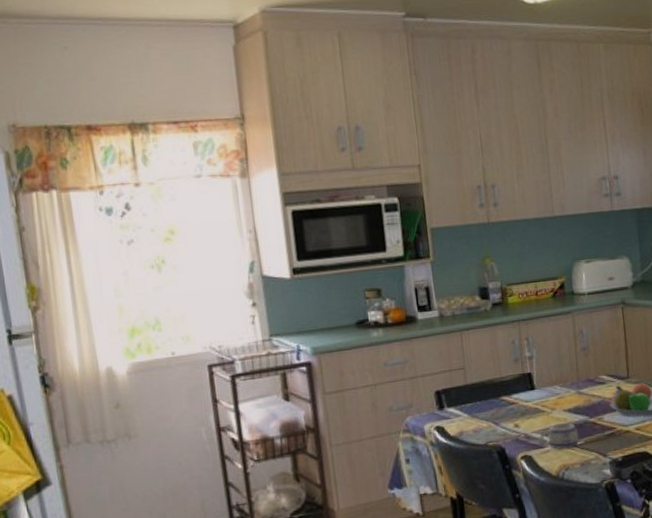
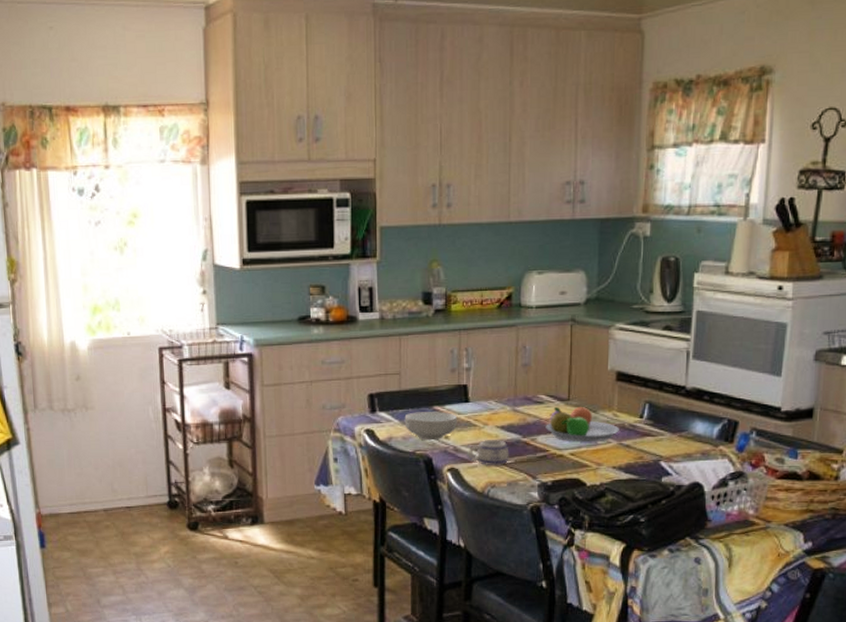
cereal bowl: none [473,401,526,431] -> present [404,412,457,441]

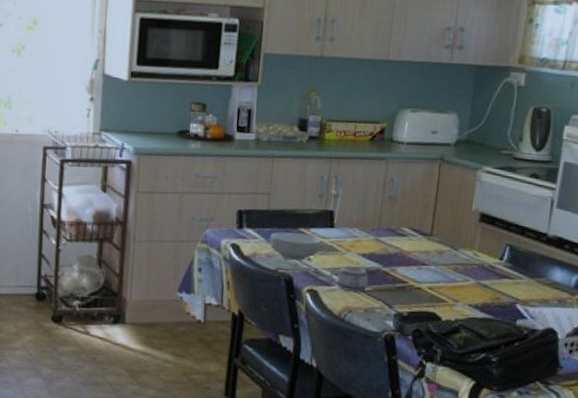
fruit bowl: present [545,406,619,442] -> none [406,241,479,279]

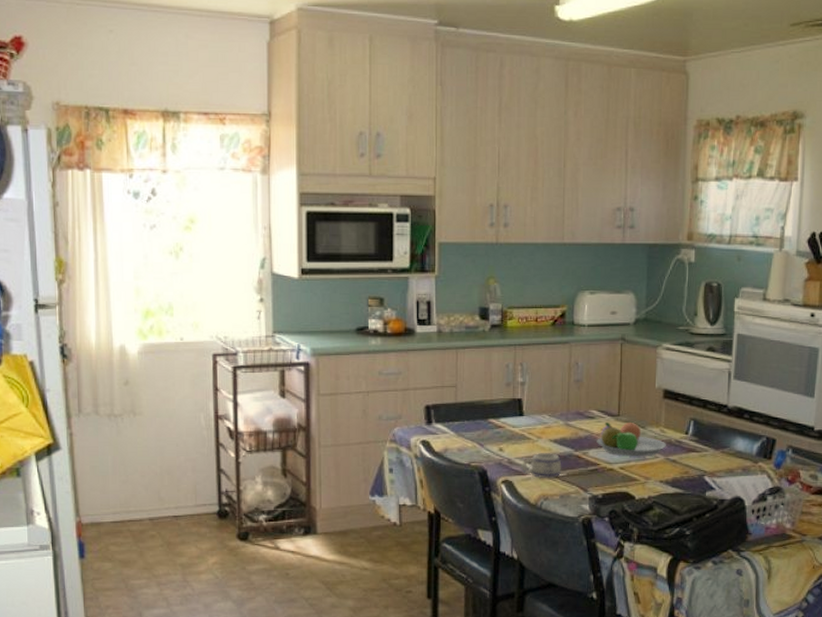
cereal bowl: present [269,232,321,261] -> none [460,424,511,453]
fruit bowl: none [406,241,479,279] -> present [597,421,666,457]

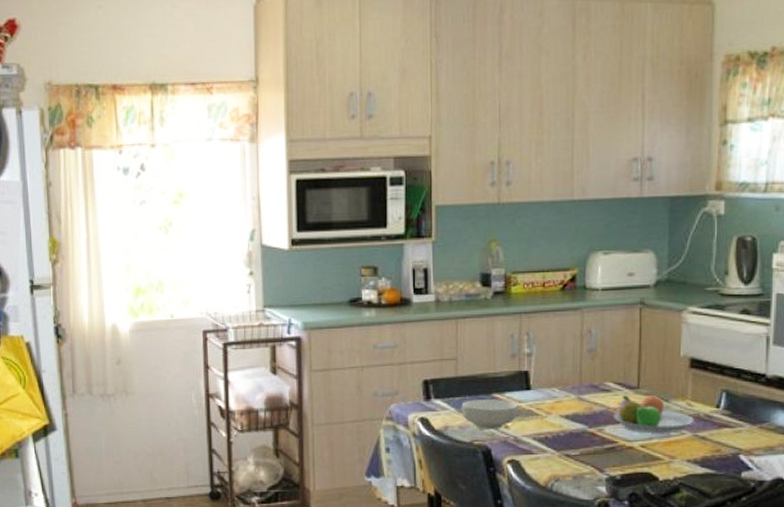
cereal bowl: none [460,424,511,453] -> present [461,399,517,430]
mug: present [522,453,562,479] -> none [529,430,574,458]

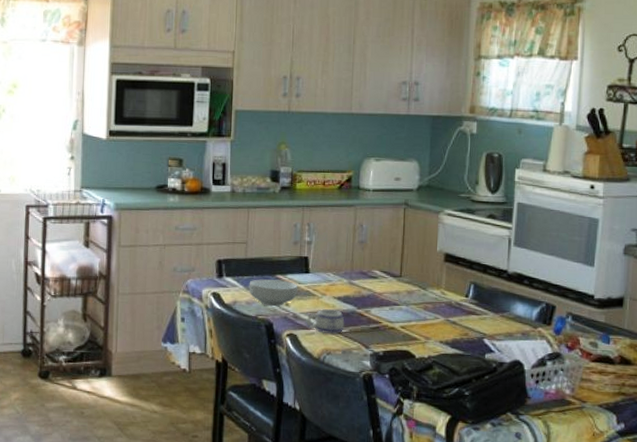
mug: none [529,430,574,458] -> present [306,309,345,334]
fruit bowl: present [613,394,694,434] -> none [379,283,447,317]

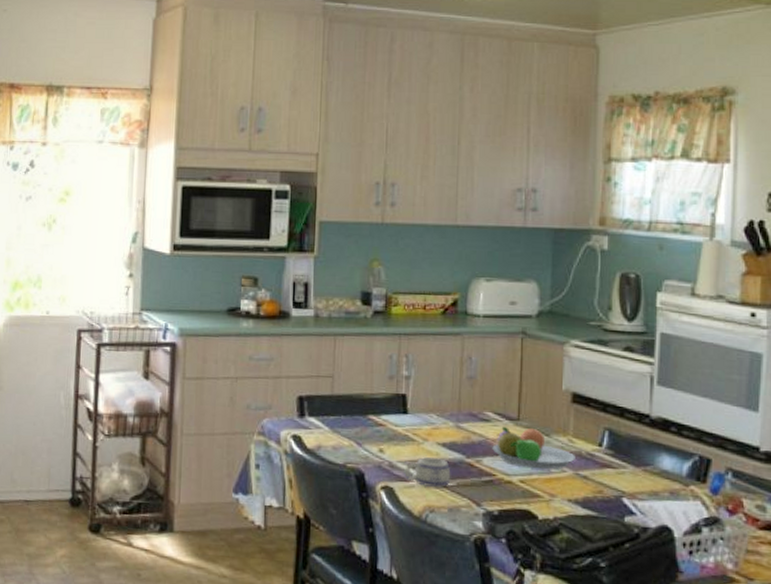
cereal bowl: present [249,279,297,307] -> none [335,420,394,453]
fruit bowl: none [379,283,447,317] -> present [492,427,575,470]

